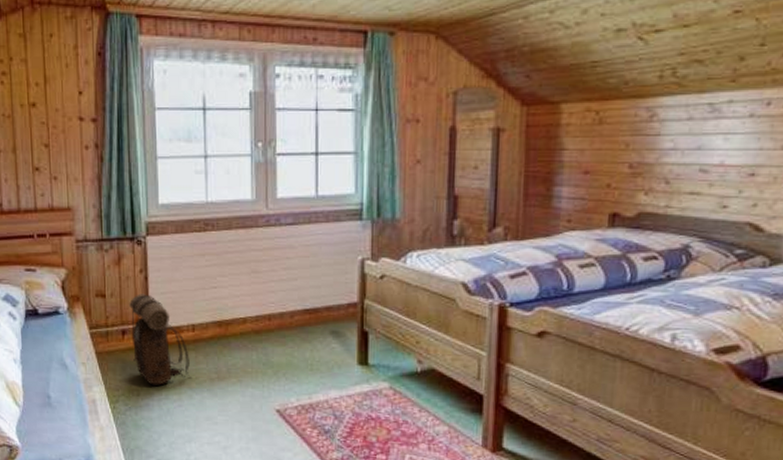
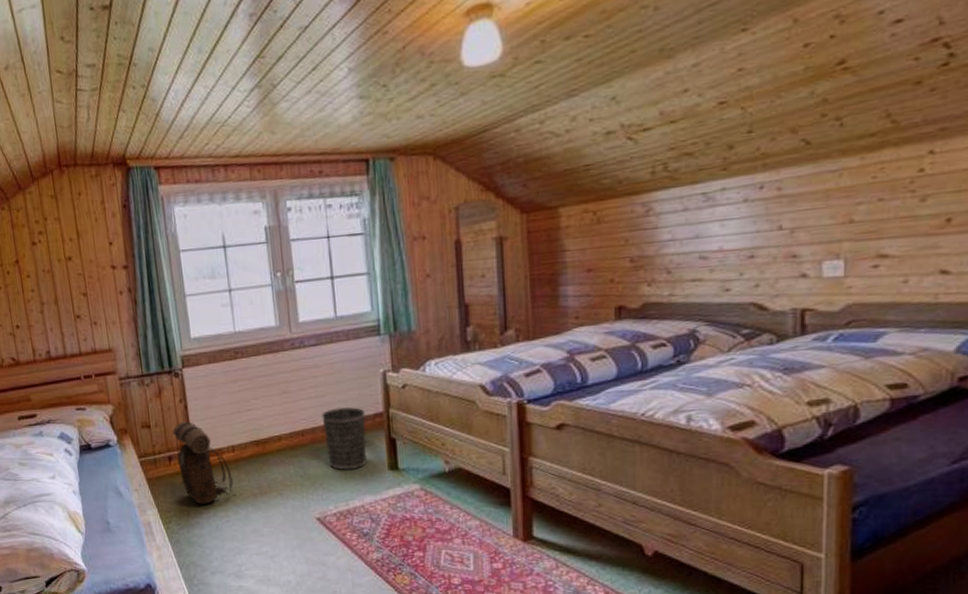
wastebasket: none [292,293,339,361] -> present [321,406,368,470]

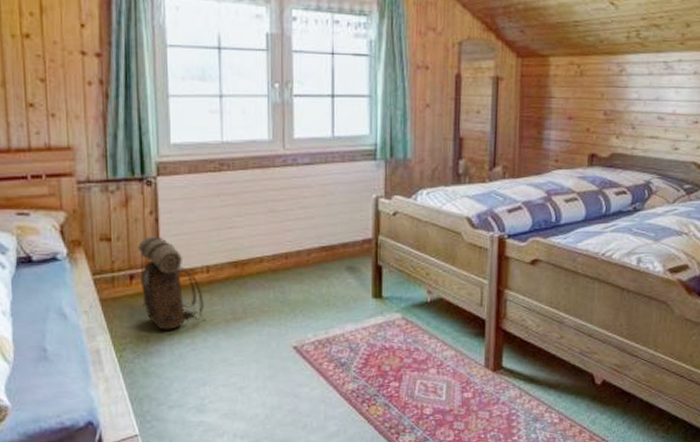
wastebasket: present [321,406,368,470] -> none [308,230,354,296]

